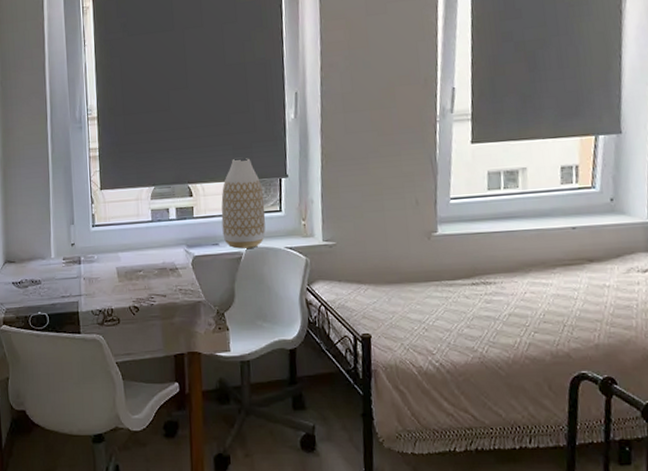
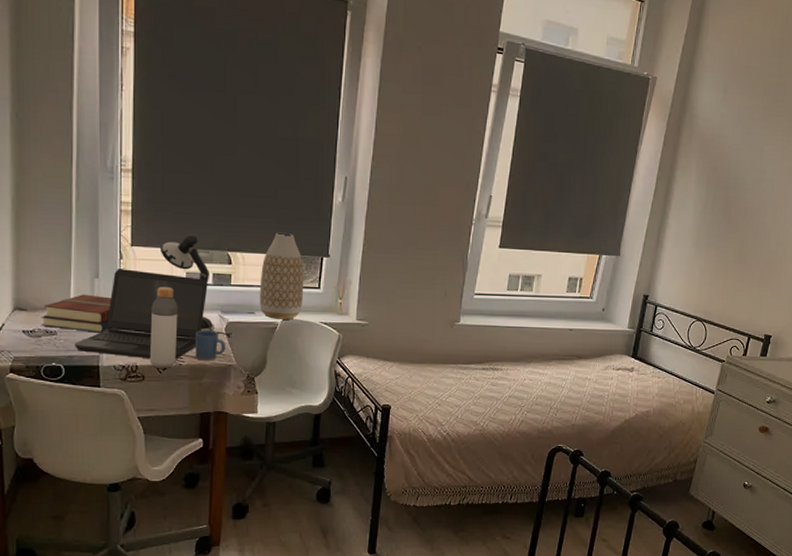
books: none [27,241,87,279] -> present [41,294,112,333]
laptop computer: none [57,212,172,301] -> present [75,269,208,360]
bottle: none [122,226,148,310] -> present [149,287,178,368]
desk lamp: none [125,170,201,273] -> present [159,233,235,338]
mug: none [163,267,194,299] -> present [195,331,226,361]

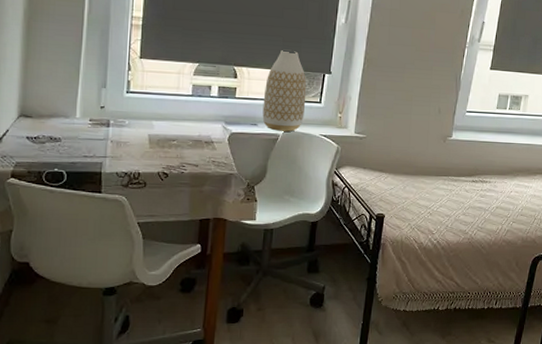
books: present [41,294,112,333] -> none [45,103,118,141]
laptop computer: present [75,269,208,360] -> none [78,80,213,168]
bottle: present [149,287,178,368] -> none [152,98,183,176]
desk lamp: present [159,233,235,338] -> none [167,48,237,148]
mug: present [195,331,226,361] -> none [197,140,228,169]

